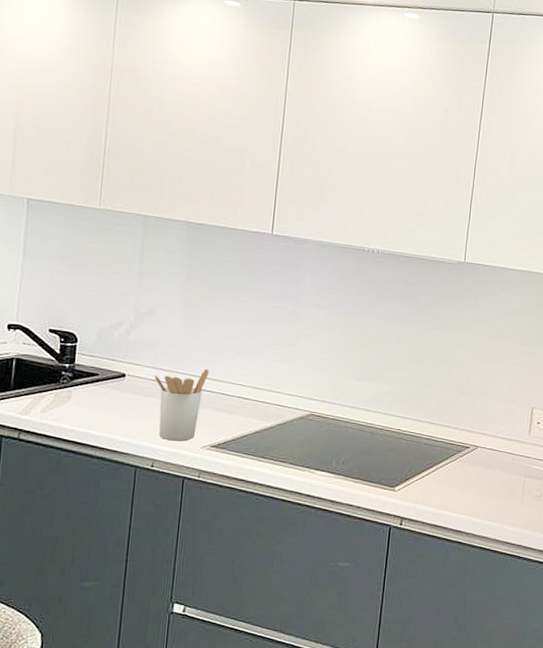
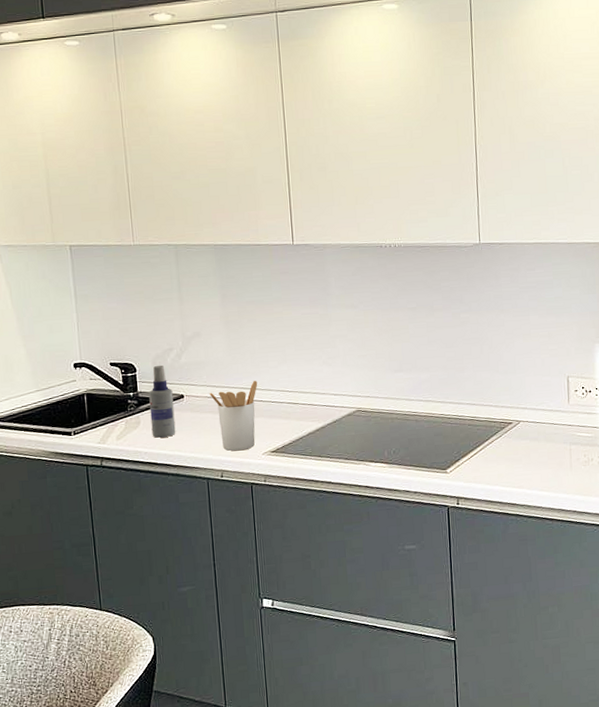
spray bottle: none [82,338,114,417] -> present [148,365,176,438]

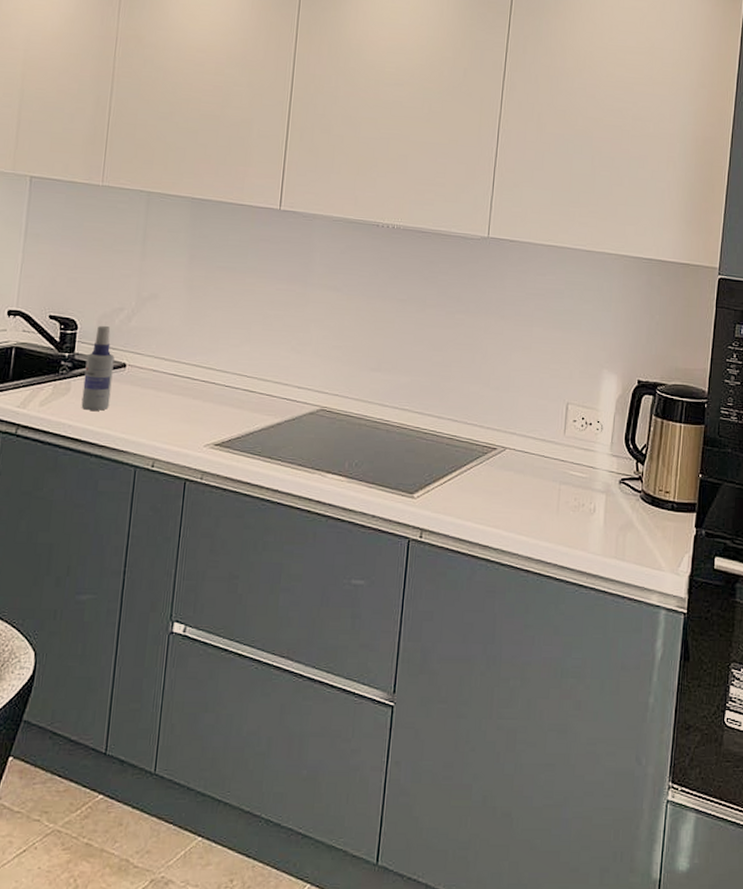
utensil holder: present [210,381,258,451] -> none [156,359,213,438]

